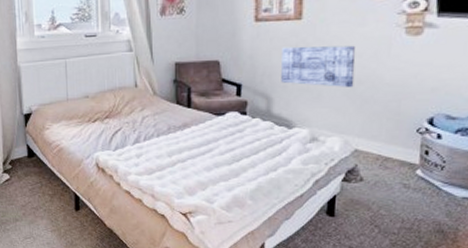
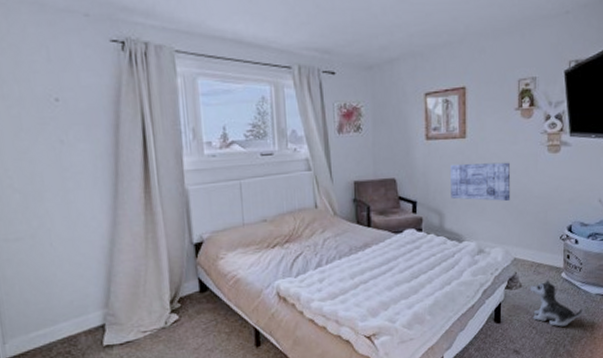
plush toy: none [373,176,444,229] -> present [529,280,583,327]

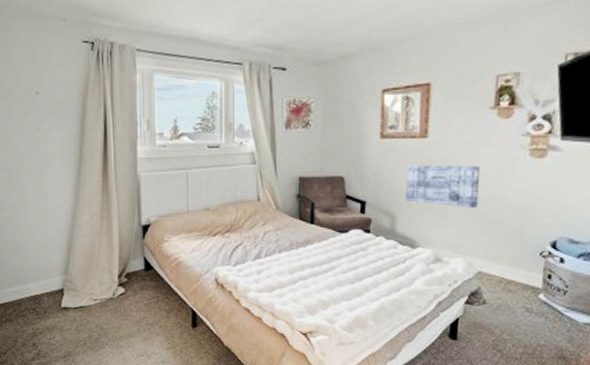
plush toy: present [529,280,583,327] -> none [496,300,566,355]

